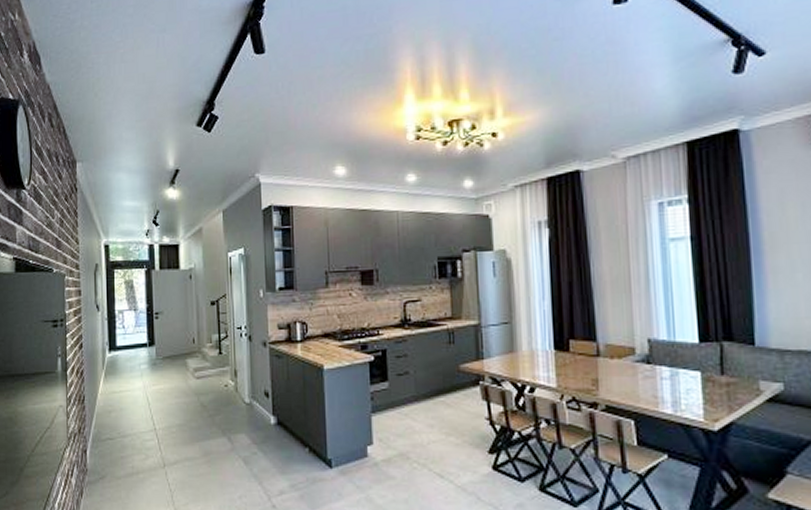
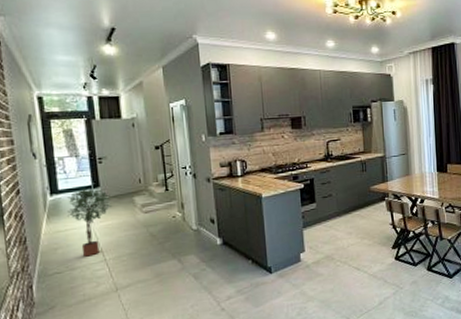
potted tree: none [122,346,166,424] -> present [66,188,113,257]

